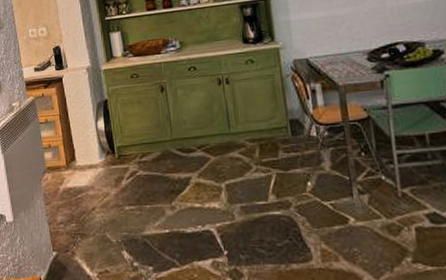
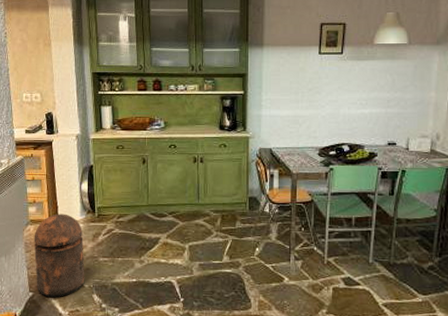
trash can: none [52,157,112,257] -> present [34,213,85,298]

